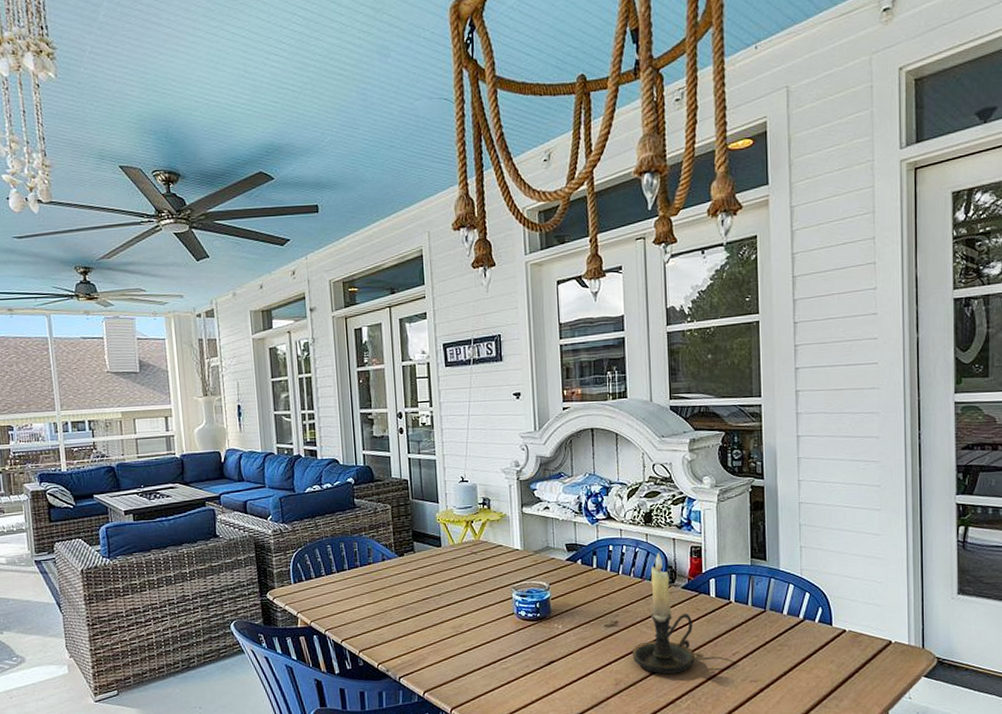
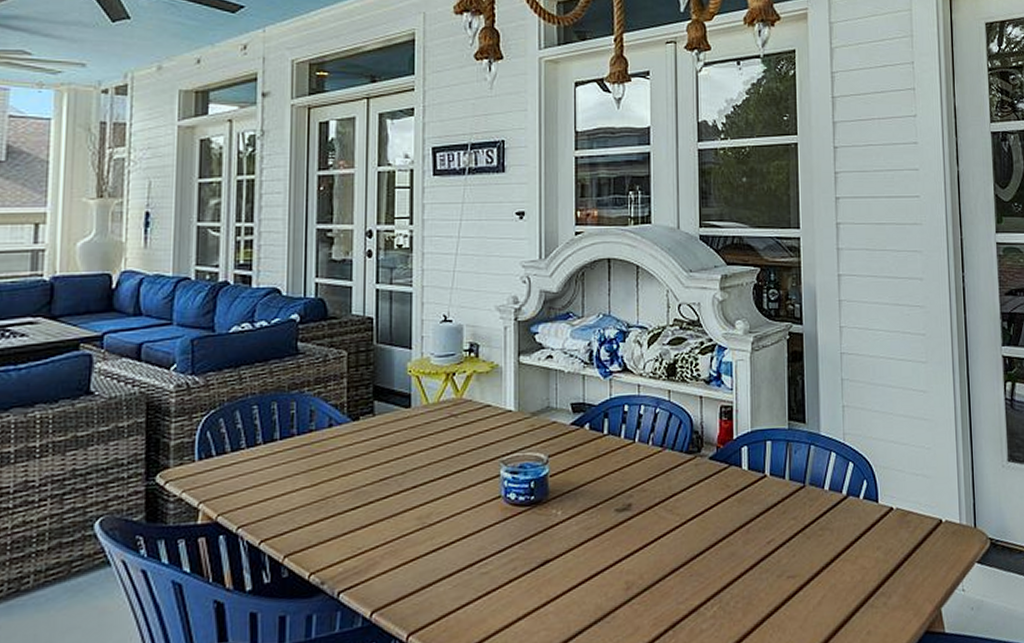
candle holder: present [632,552,696,674] -> none [647,413,724,573]

